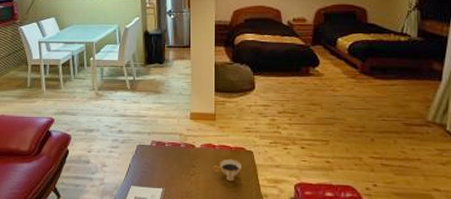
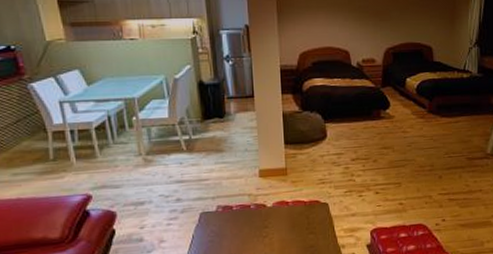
teacup: present [213,158,242,182] -> none [287,213,317,238]

